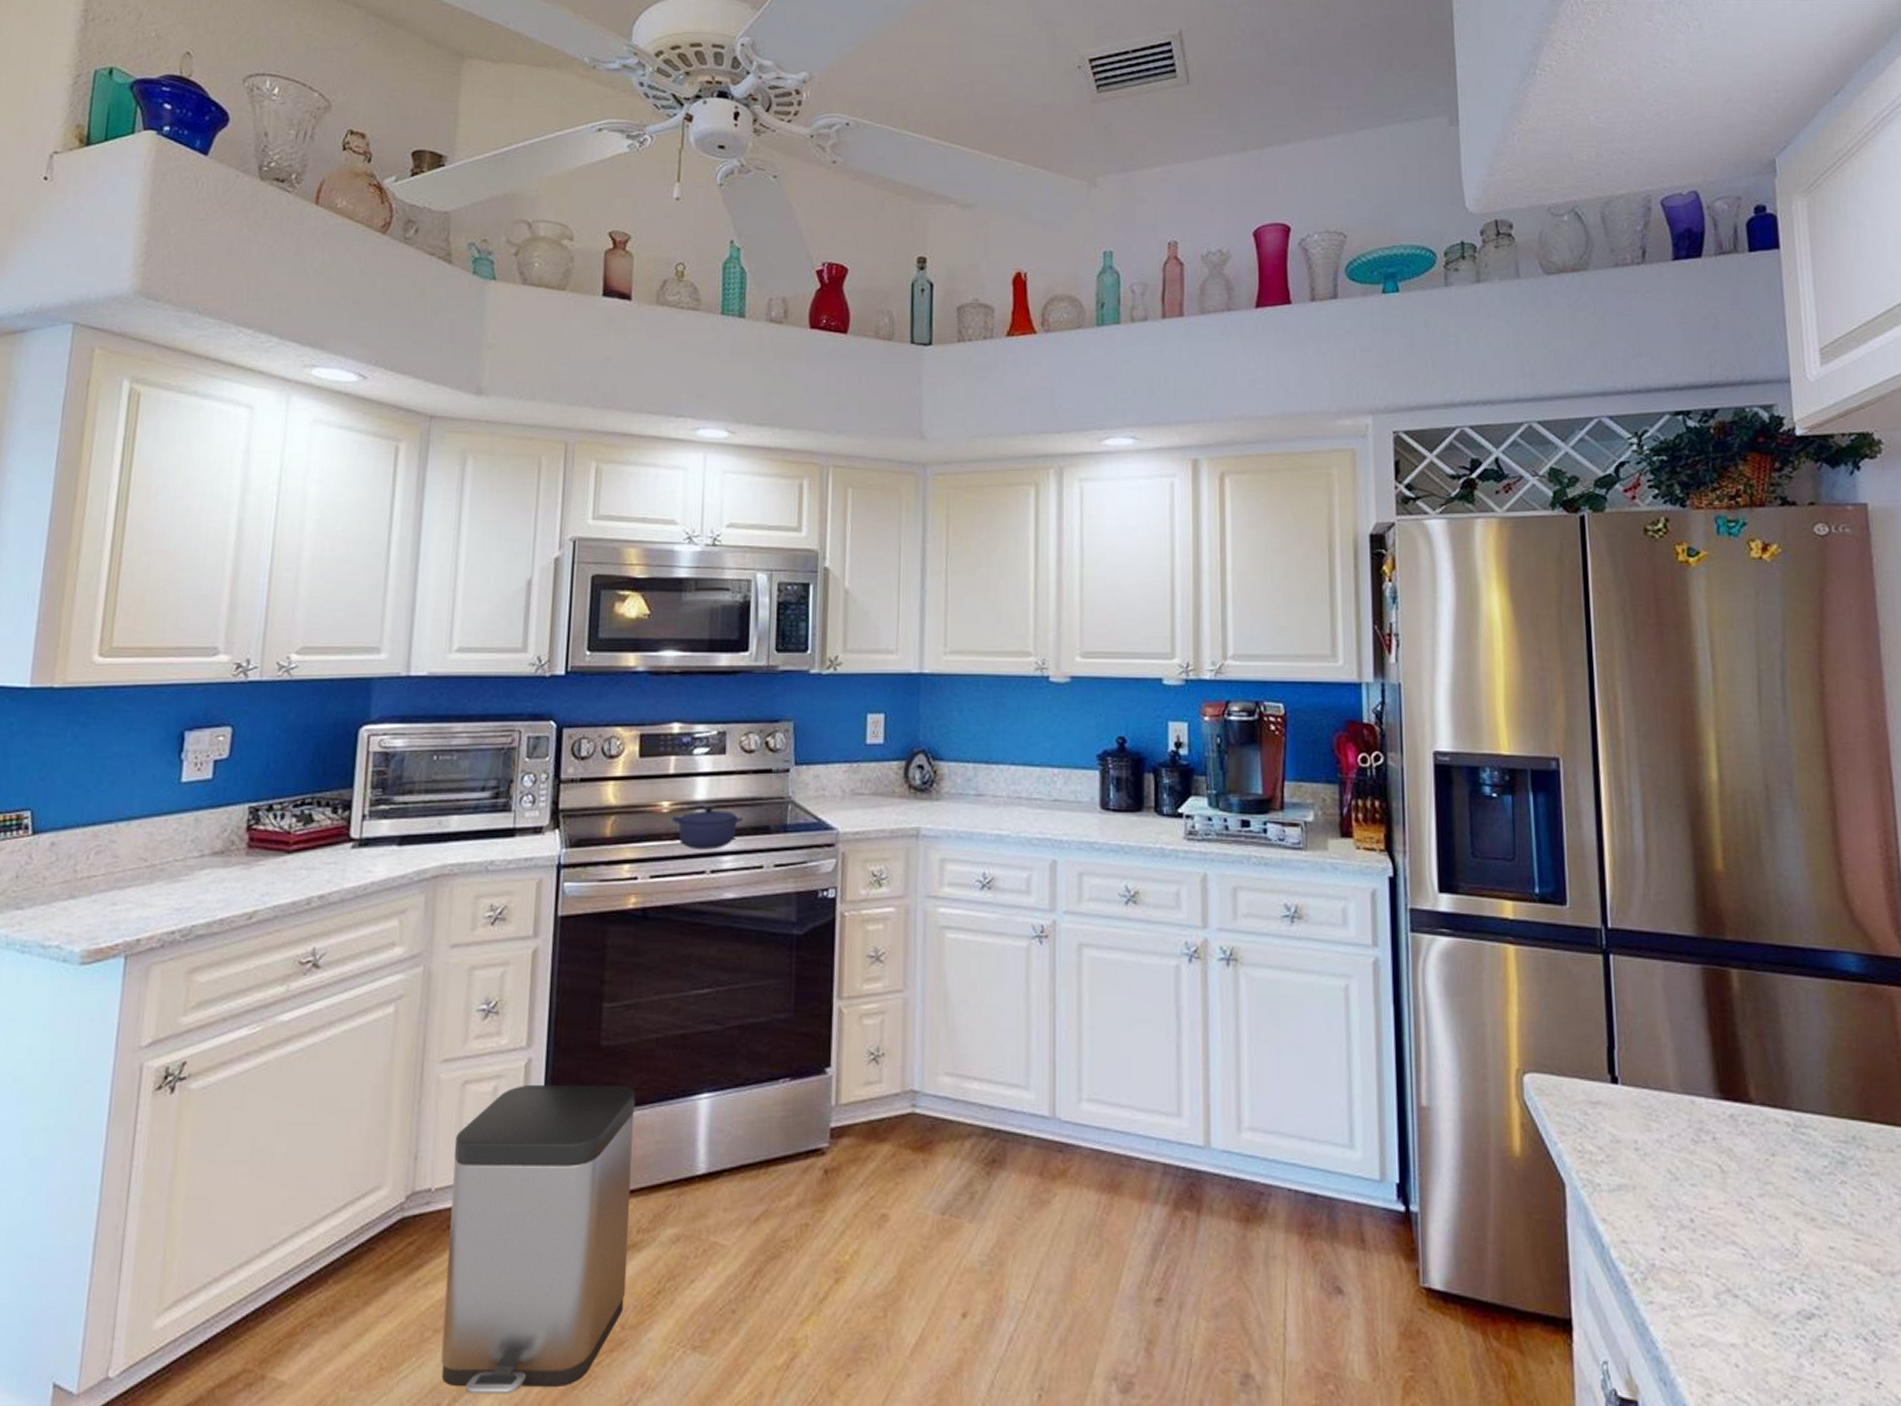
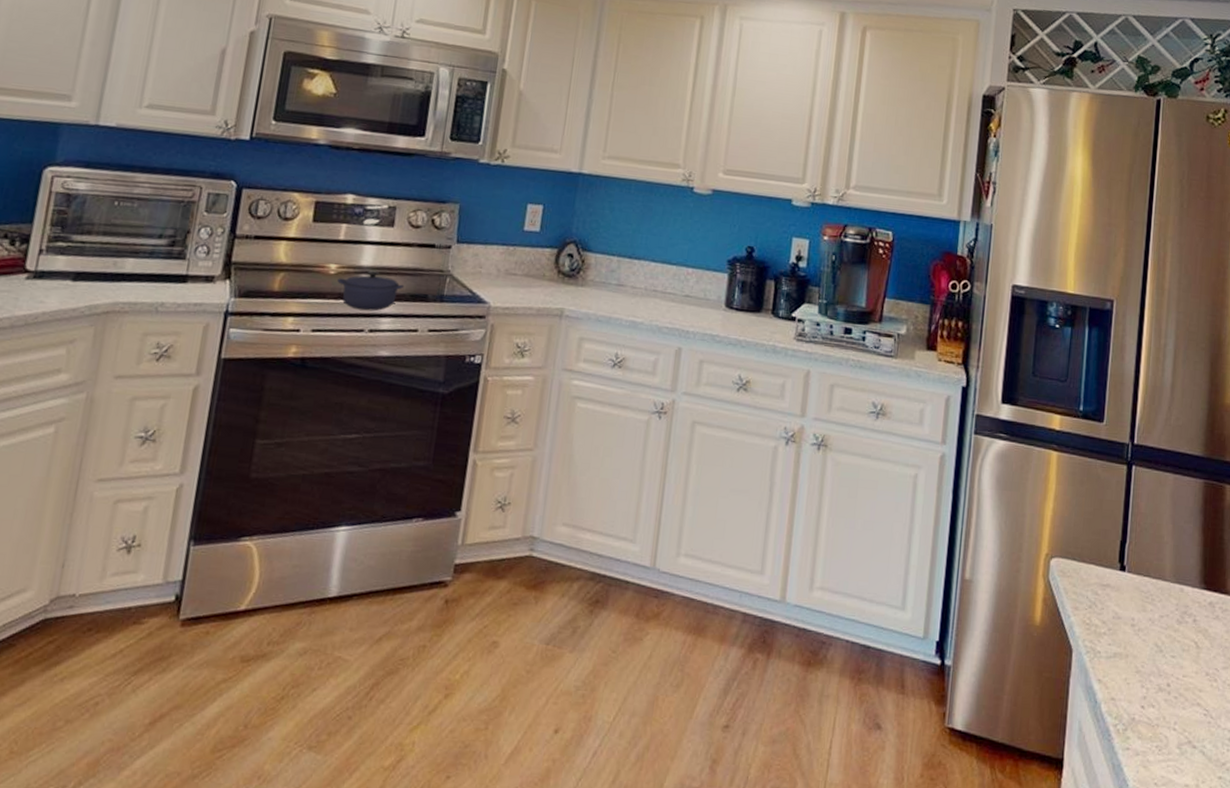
pedal bin: present [441,1084,636,1394] -> none [69,507,279,780]

